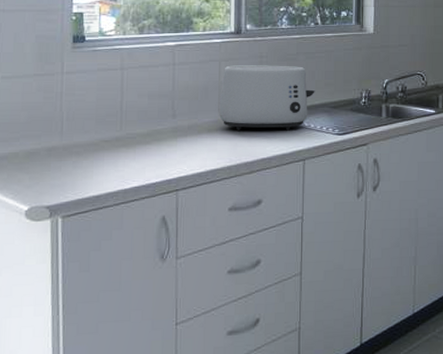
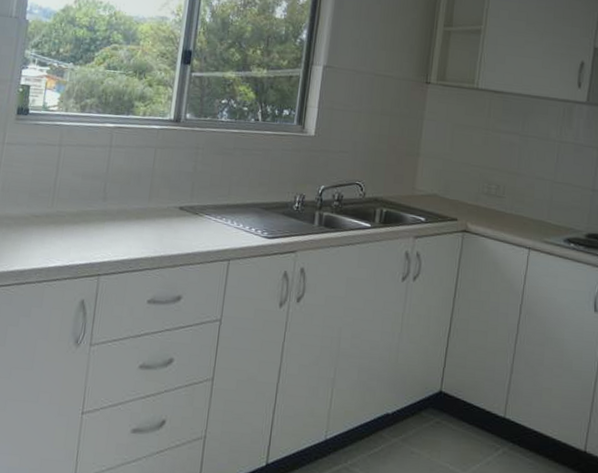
toaster: present [218,65,315,131] -> none [148,153,248,228]

